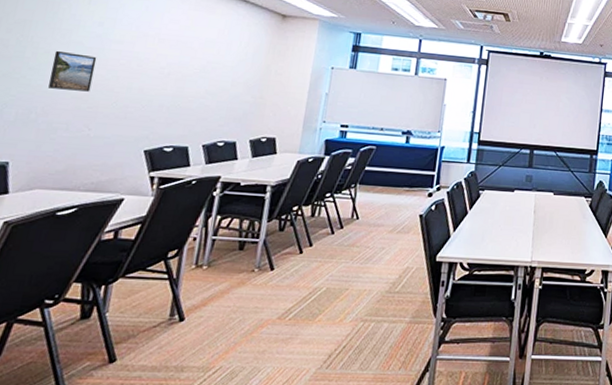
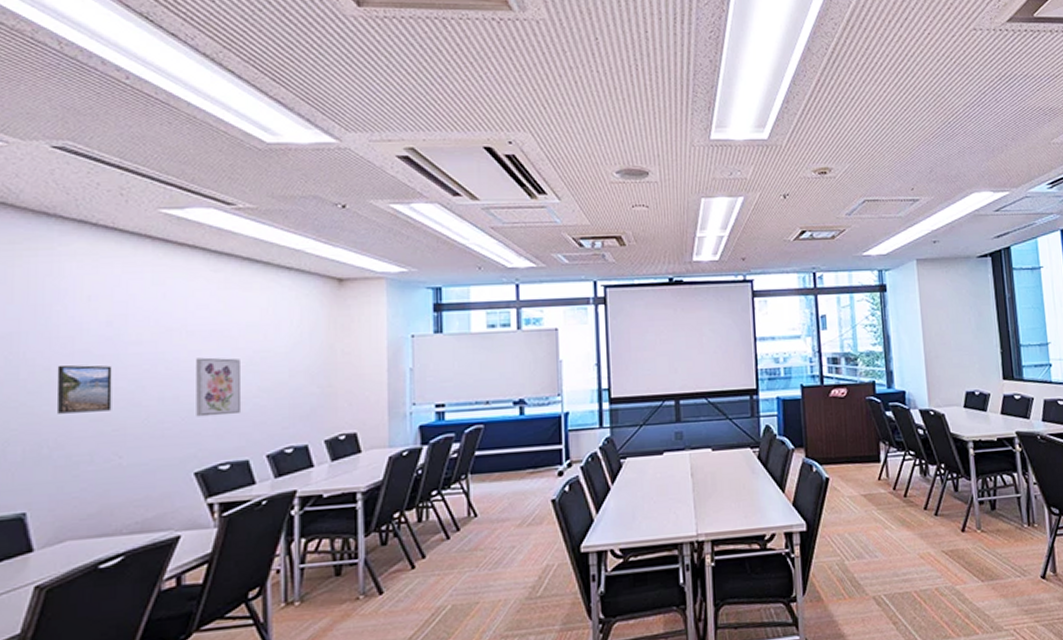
wall art: none [154,60,196,109] -> present [196,357,242,417]

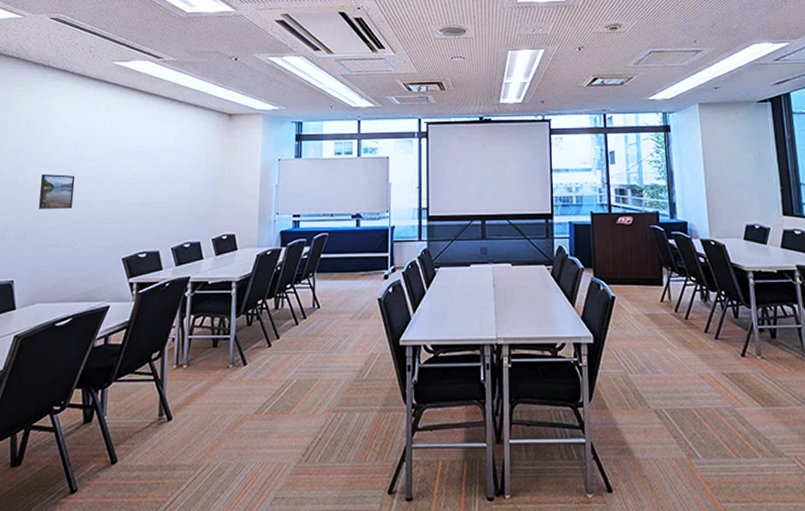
wall art: present [196,357,242,417] -> none [126,171,158,216]

